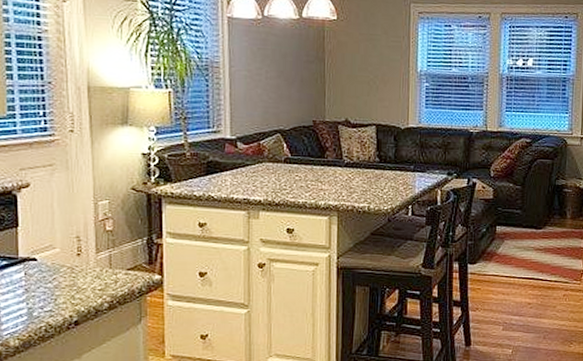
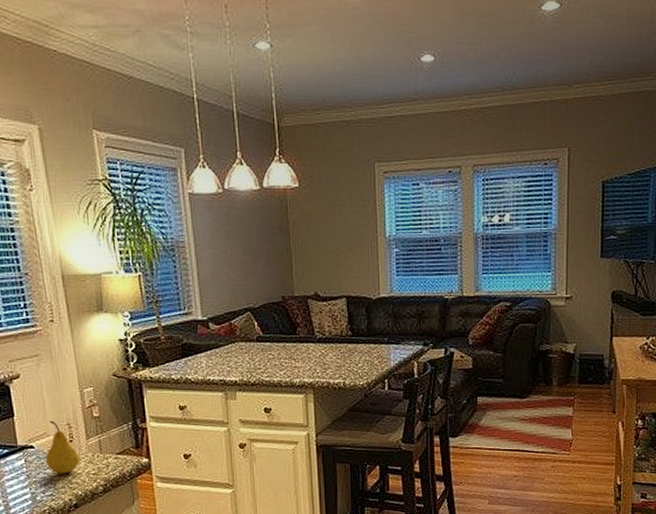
fruit: none [48,232,86,289] -> present [45,420,80,474]

